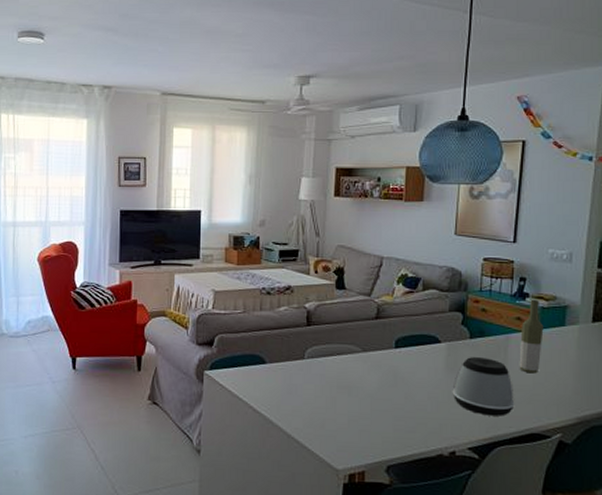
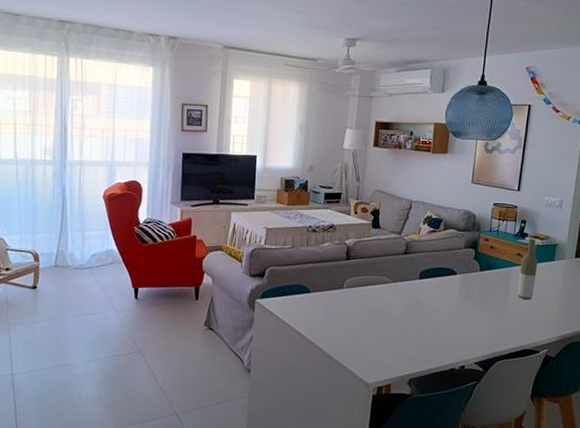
speaker: present [452,357,515,416] -> none [464,287,513,336]

